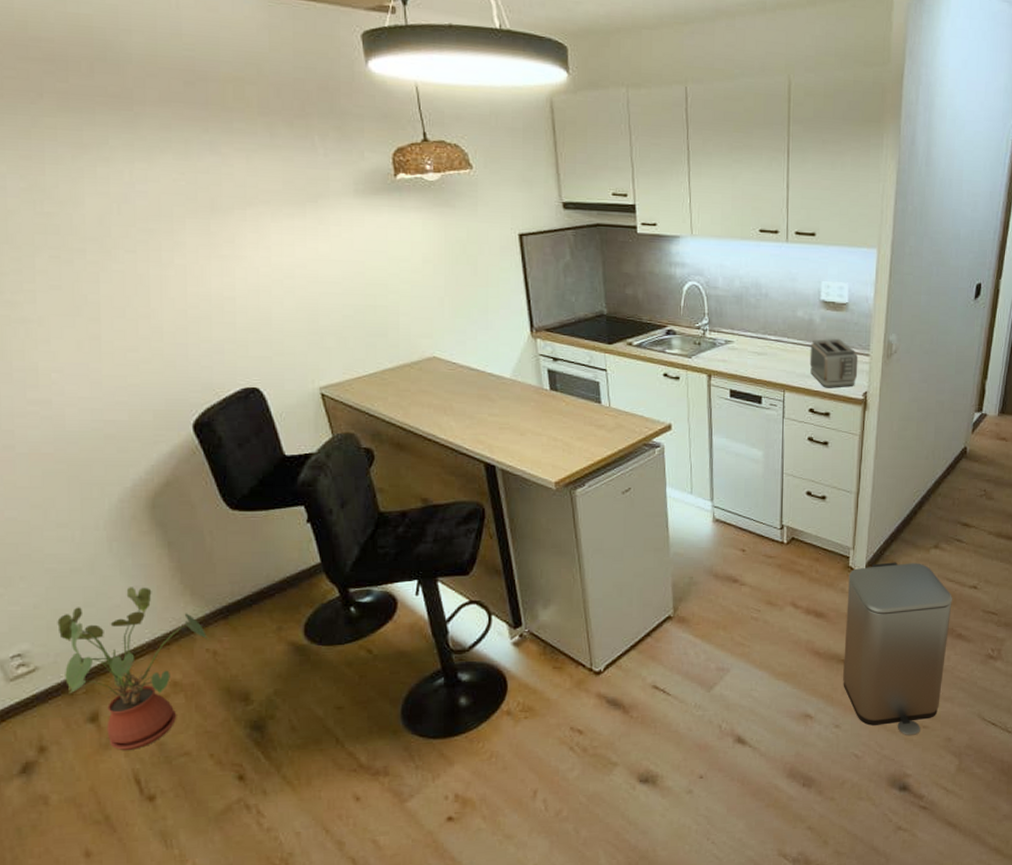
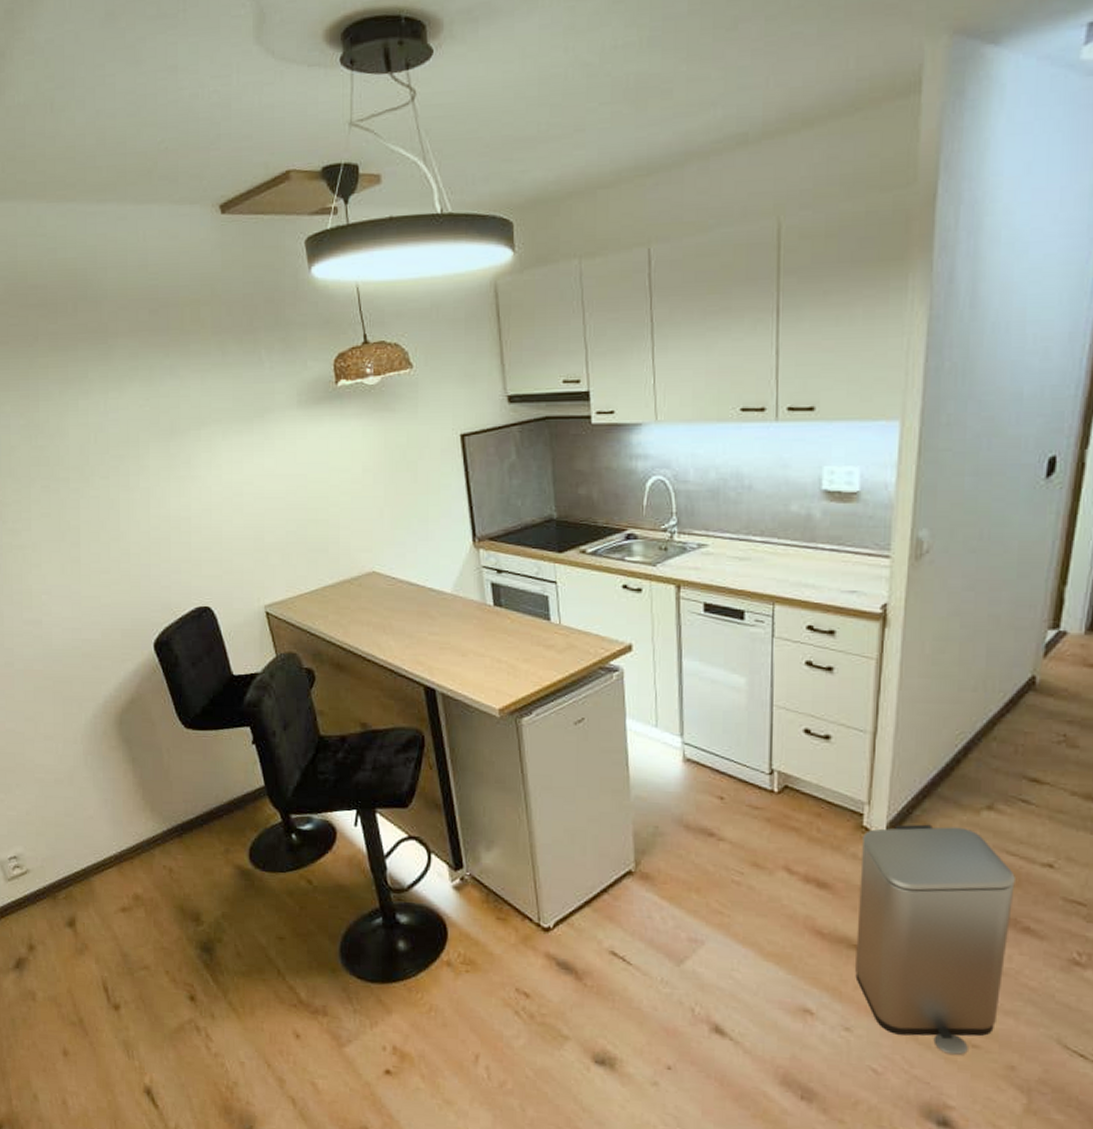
house plant: present [57,587,208,750] -> none [44,799,165,958]
toaster: present [809,338,858,388] -> none [807,536,875,600]

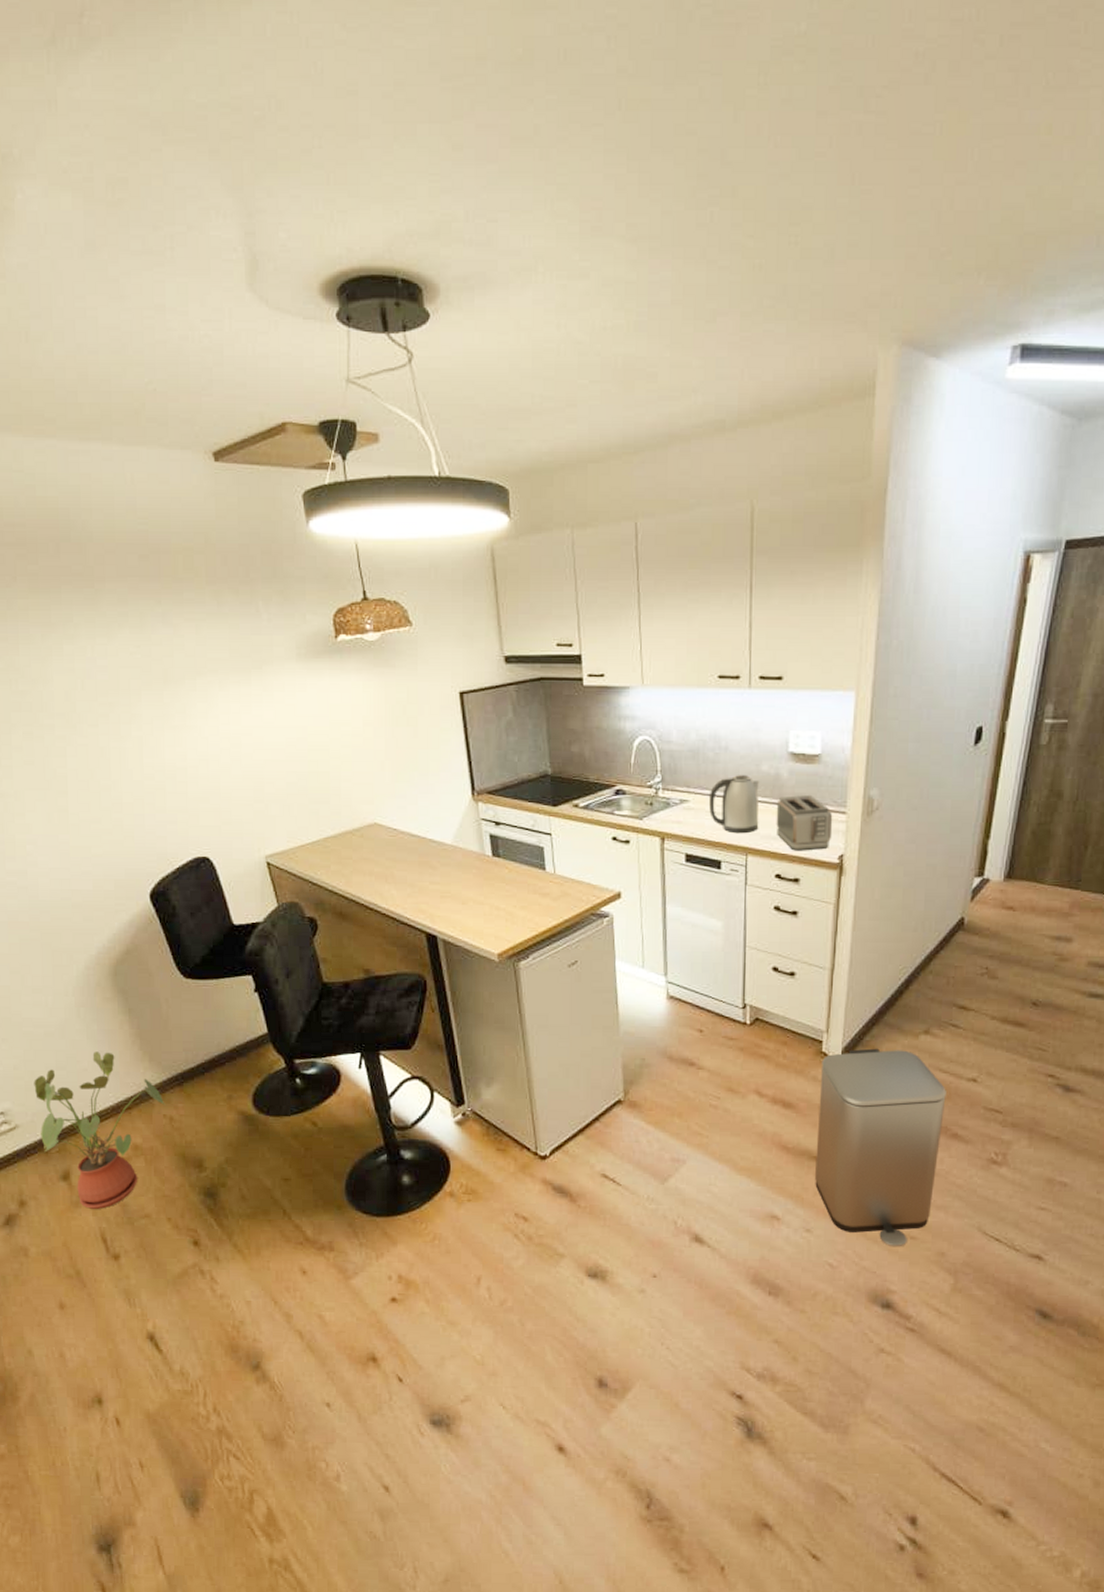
house plant: none [44,799,165,958] -> present [34,1051,165,1209]
kettle: none [731,516,788,581] -> present [709,775,759,834]
toaster: none [807,536,875,600] -> present [776,794,833,851]

